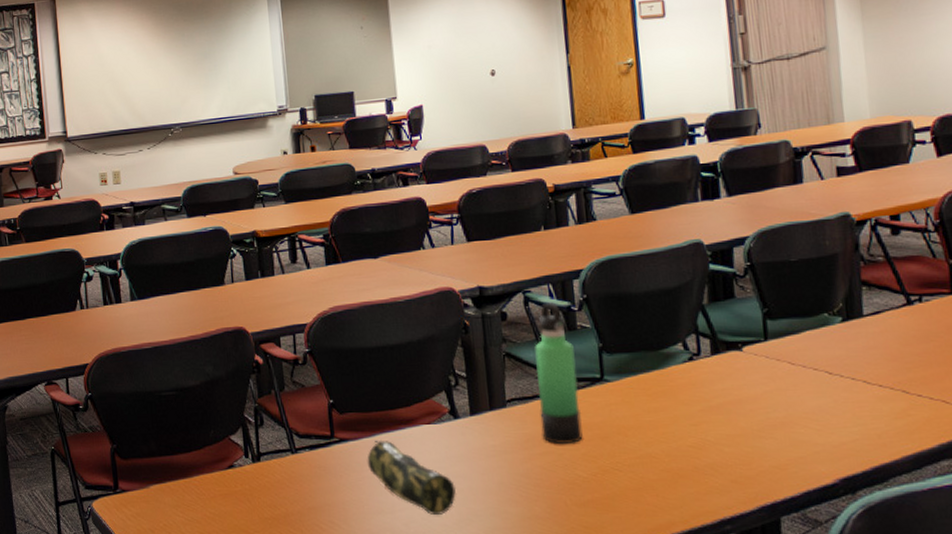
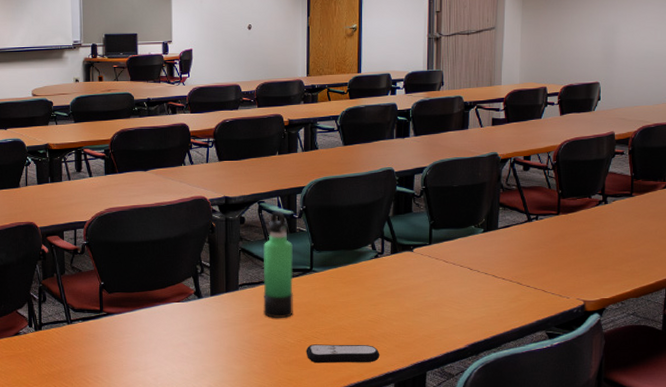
pencil case: present [367,440,457,516] -> none [128,314,196,372]
remote control: none [604,479,710,505] -> present [306,344,380,364]

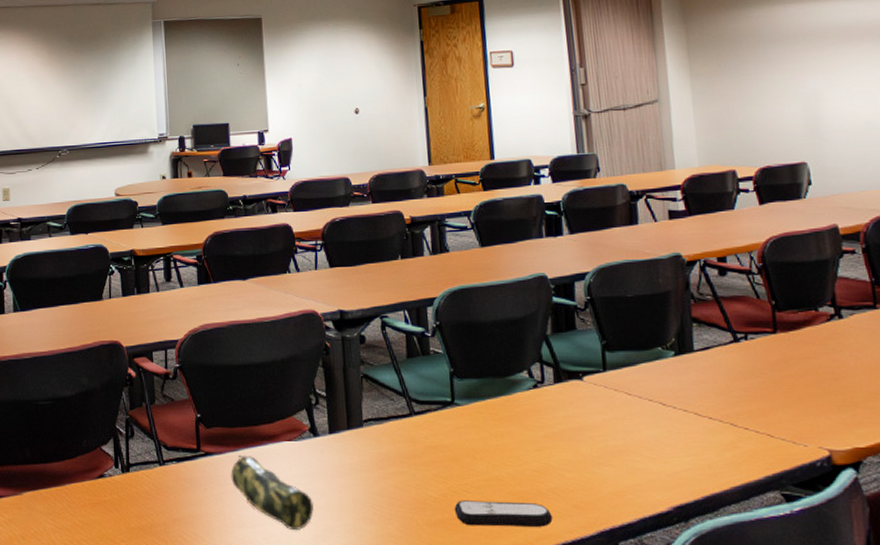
pencil case: none [128,314,196,372] -> present [230,454,315,531]
thermos bottle: present [263,211,294,319] -> none [390,328,434,465]

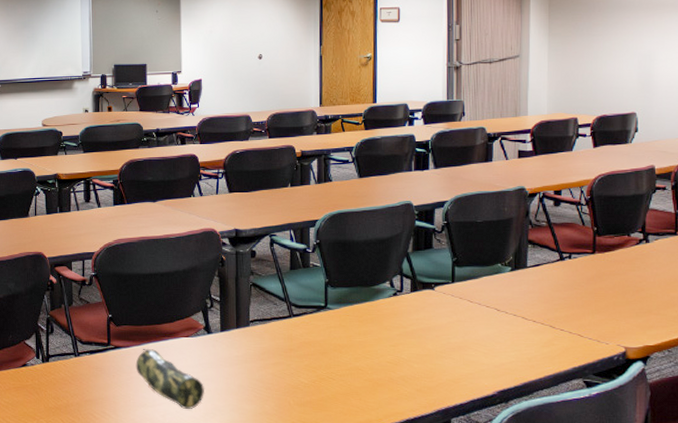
remote control: present [454,500,553,527] -> none [320,385,400,407]

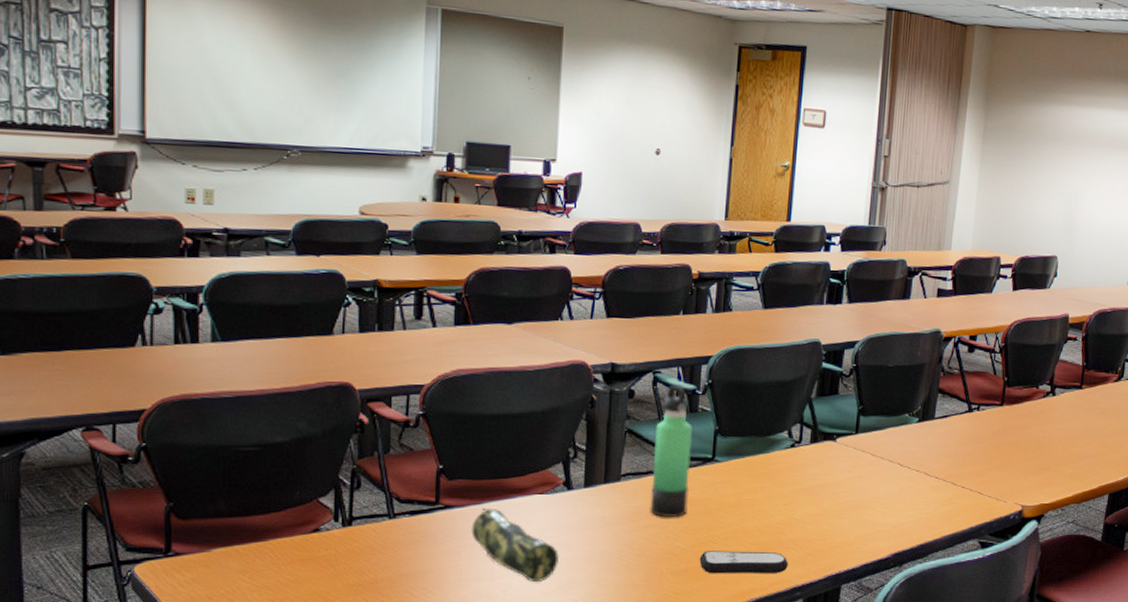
thermos bottle: none [275,245,308,358] -> present [650,384,692,518]
remote control: none [320,385,400,407] -> present [699,550,788,574]

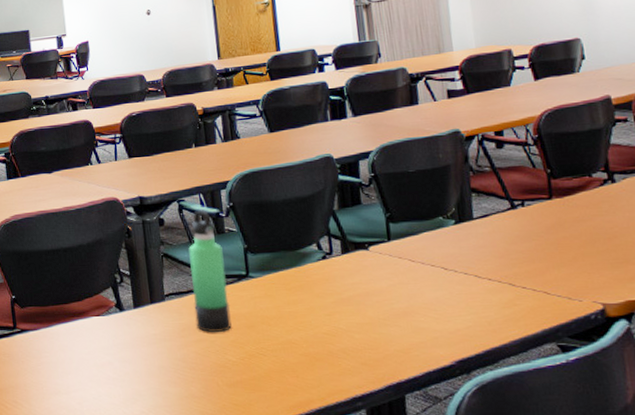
pencil case: present [471,507,560,583] -> none [45,330,124,396]
remote control: present [699,550,788,574] -> none [251,362,343,385]

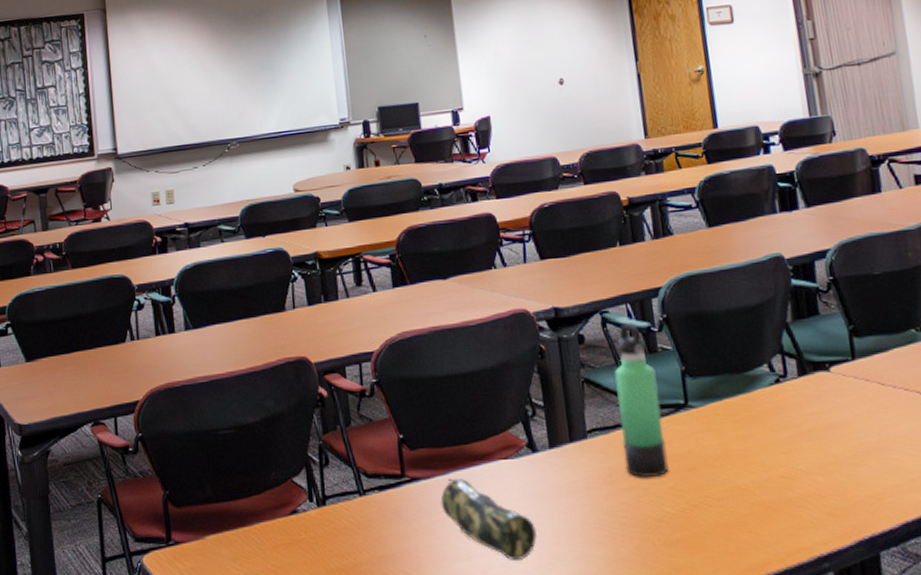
pencil case: none [45,330,124,396] -> present [440,477,538,562]

